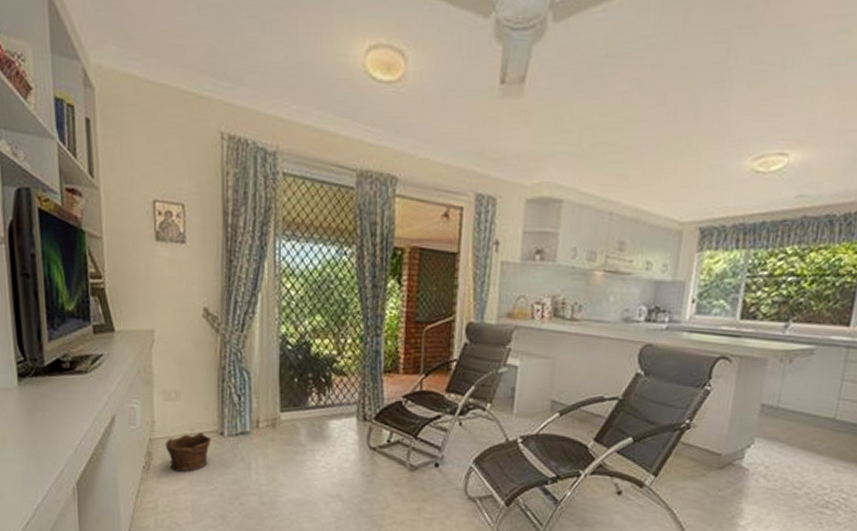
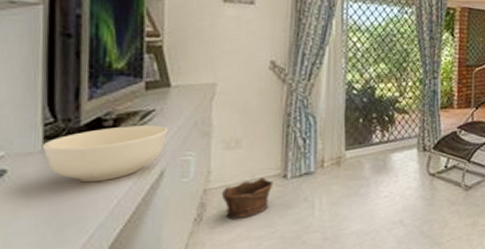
bowl: none [17,369,116,421] -> present [41,125,169,183]

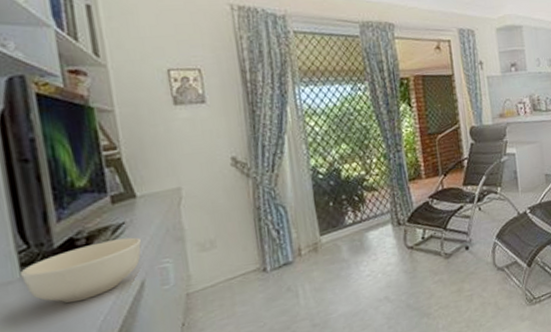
clay pot: present [221,177,274,219] -> none [204,274,255,320]

